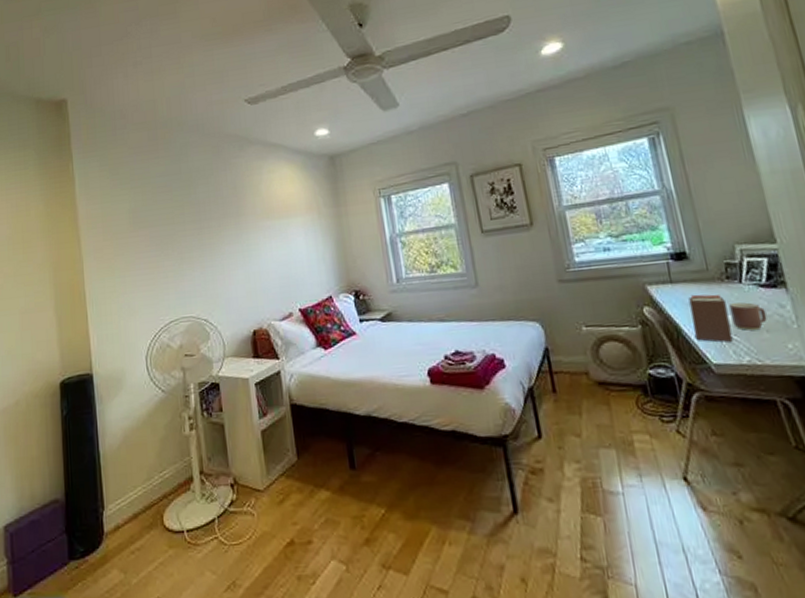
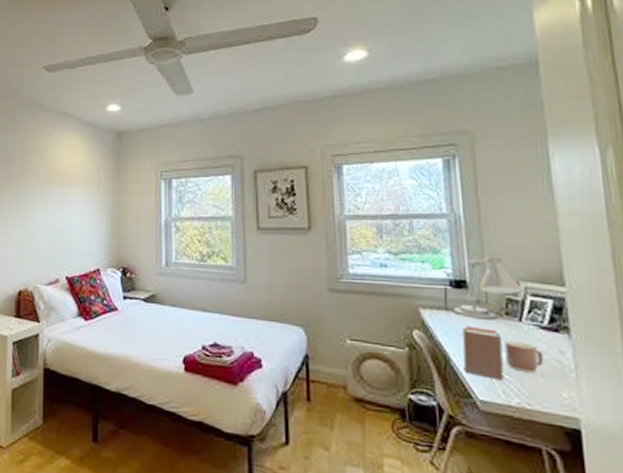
desk lamp: none [677,224,738,288] -> present [452,256,521,320]

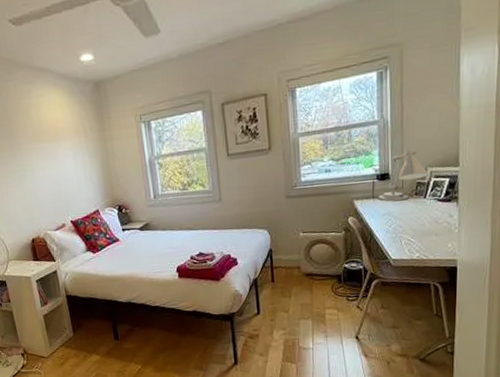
books: present [462,325,504,382] -> none [384,207,411,244]
mug: present [505,341,544,372] -> none [413,213,438,234]

